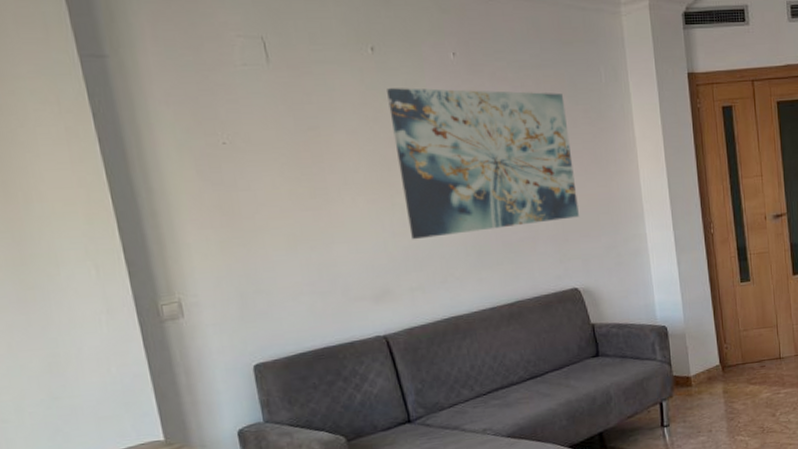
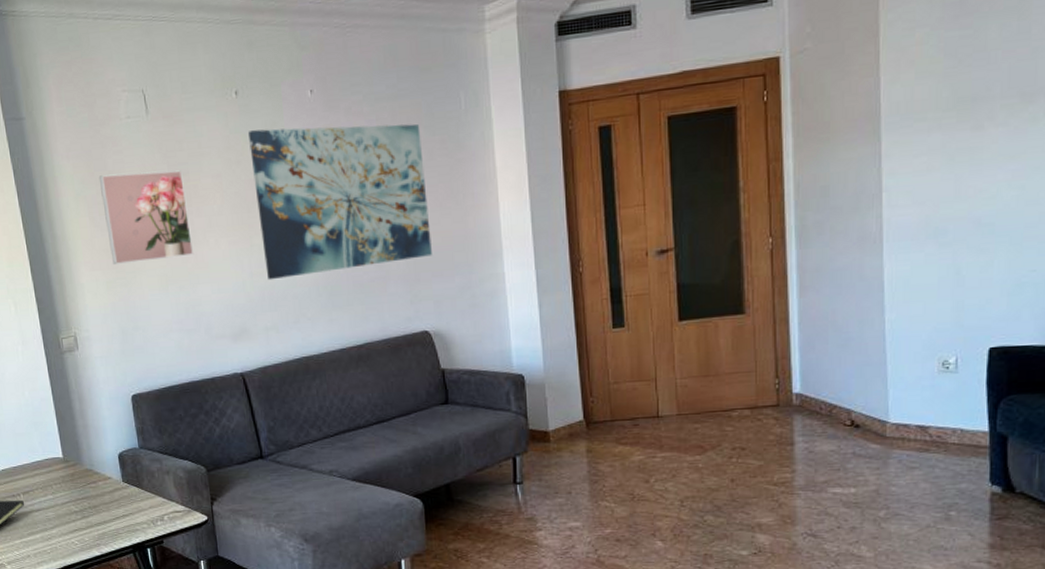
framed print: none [209,124,328,222] -> present [99,170,194,264]

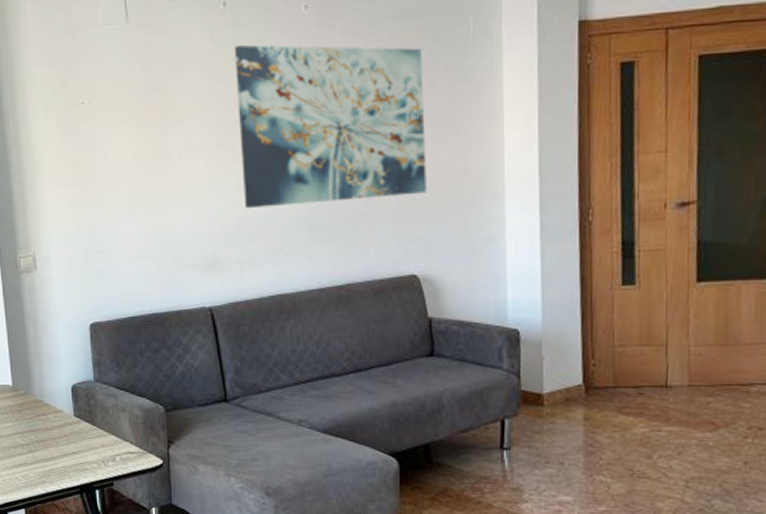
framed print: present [99,170,194,264] -> none [72,84,168,181]

